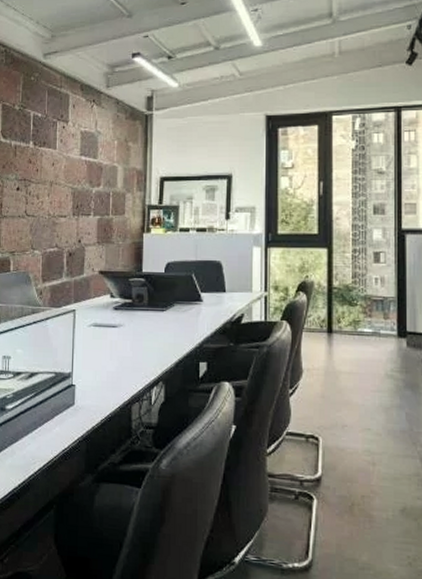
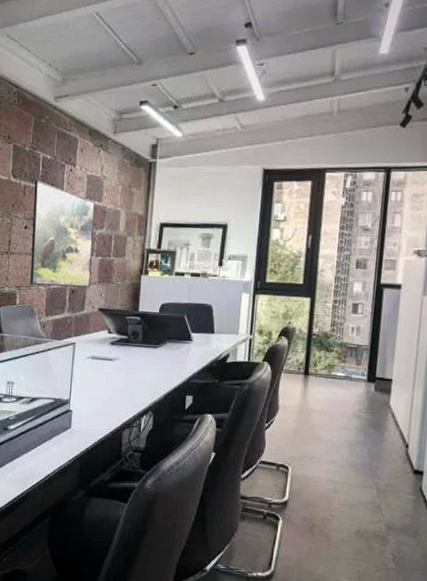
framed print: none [24,139,90,250] -> present [30,180,95,288]

